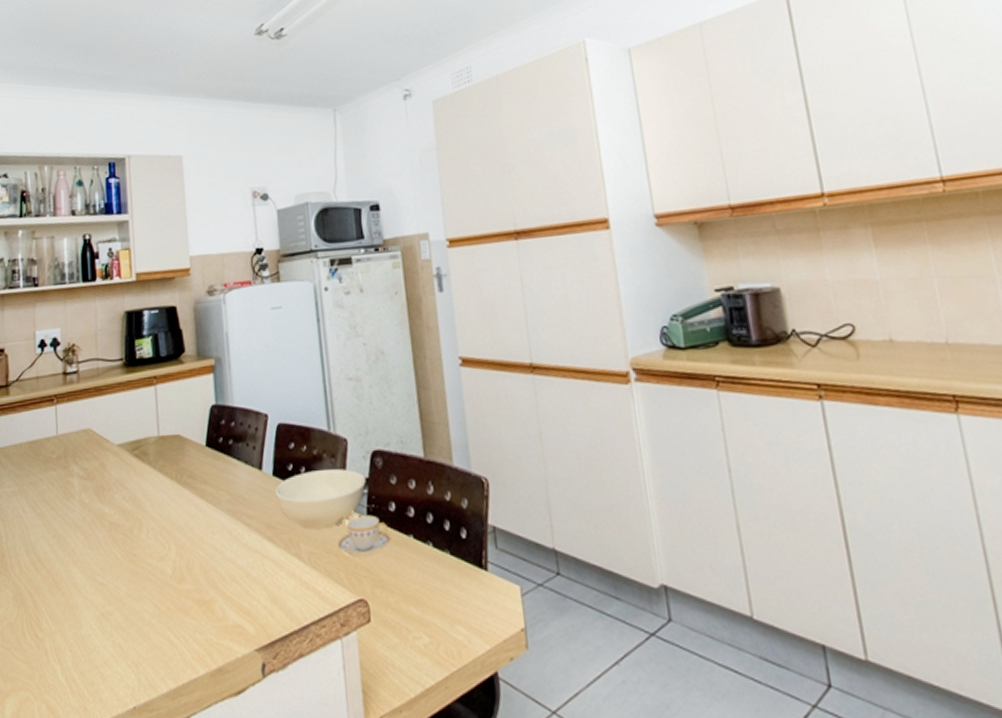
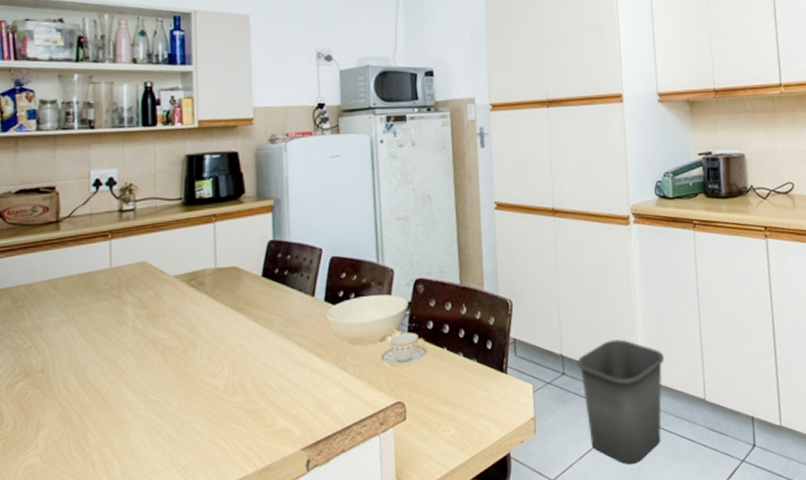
waste bin: none [574,532,695,699] -> present [577,339,664,465]

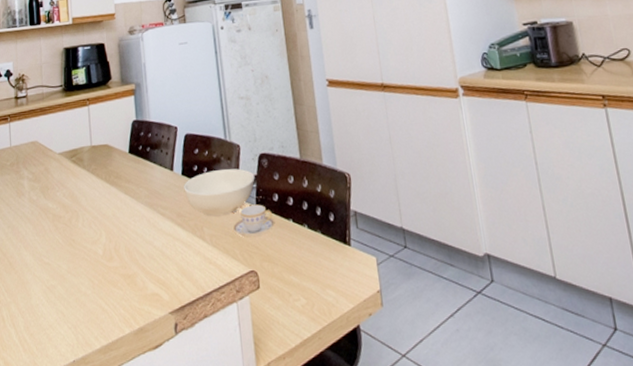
waste bin: present [577,339,664,465] -> none [418,213,512,343]

